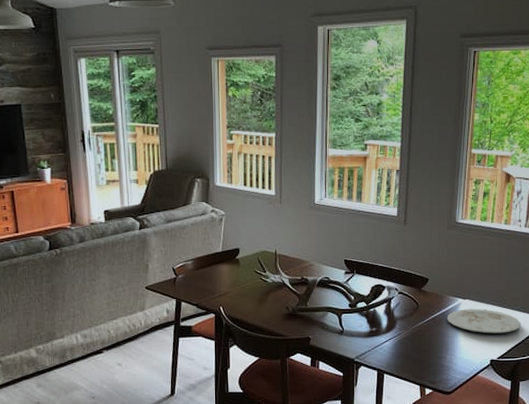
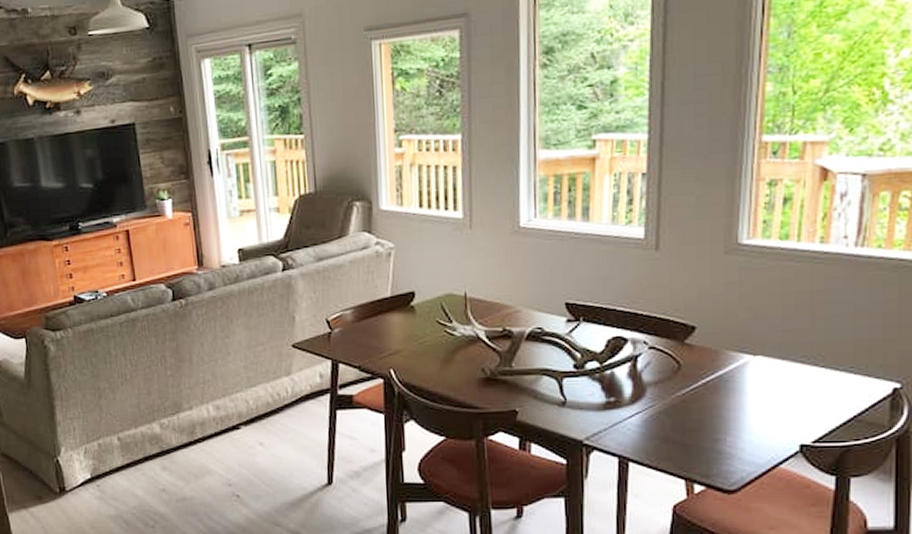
plate: present [447,308,521,334] -> none [726,369,852,406]

